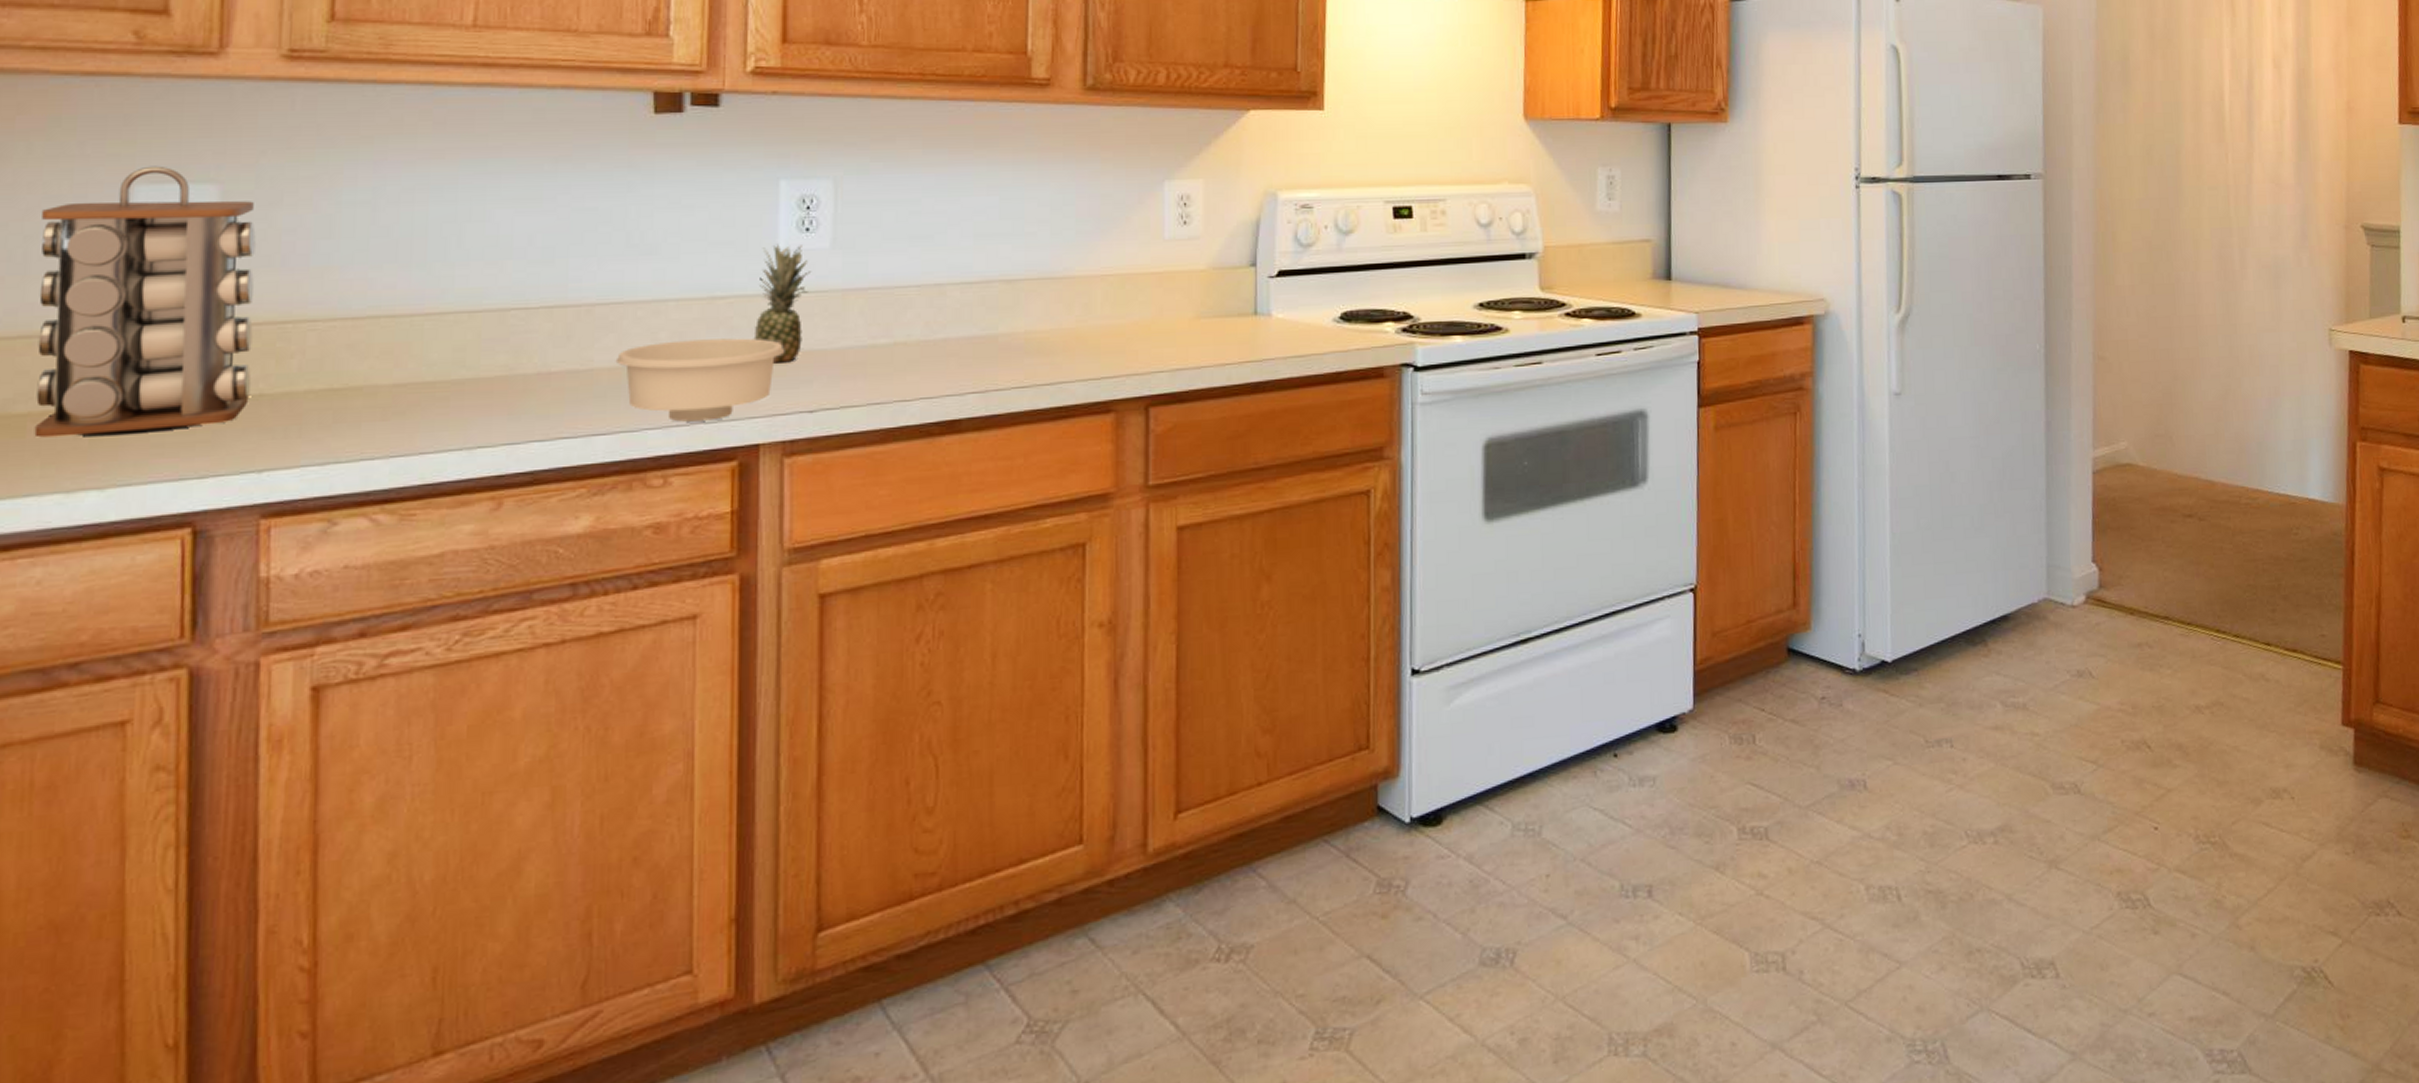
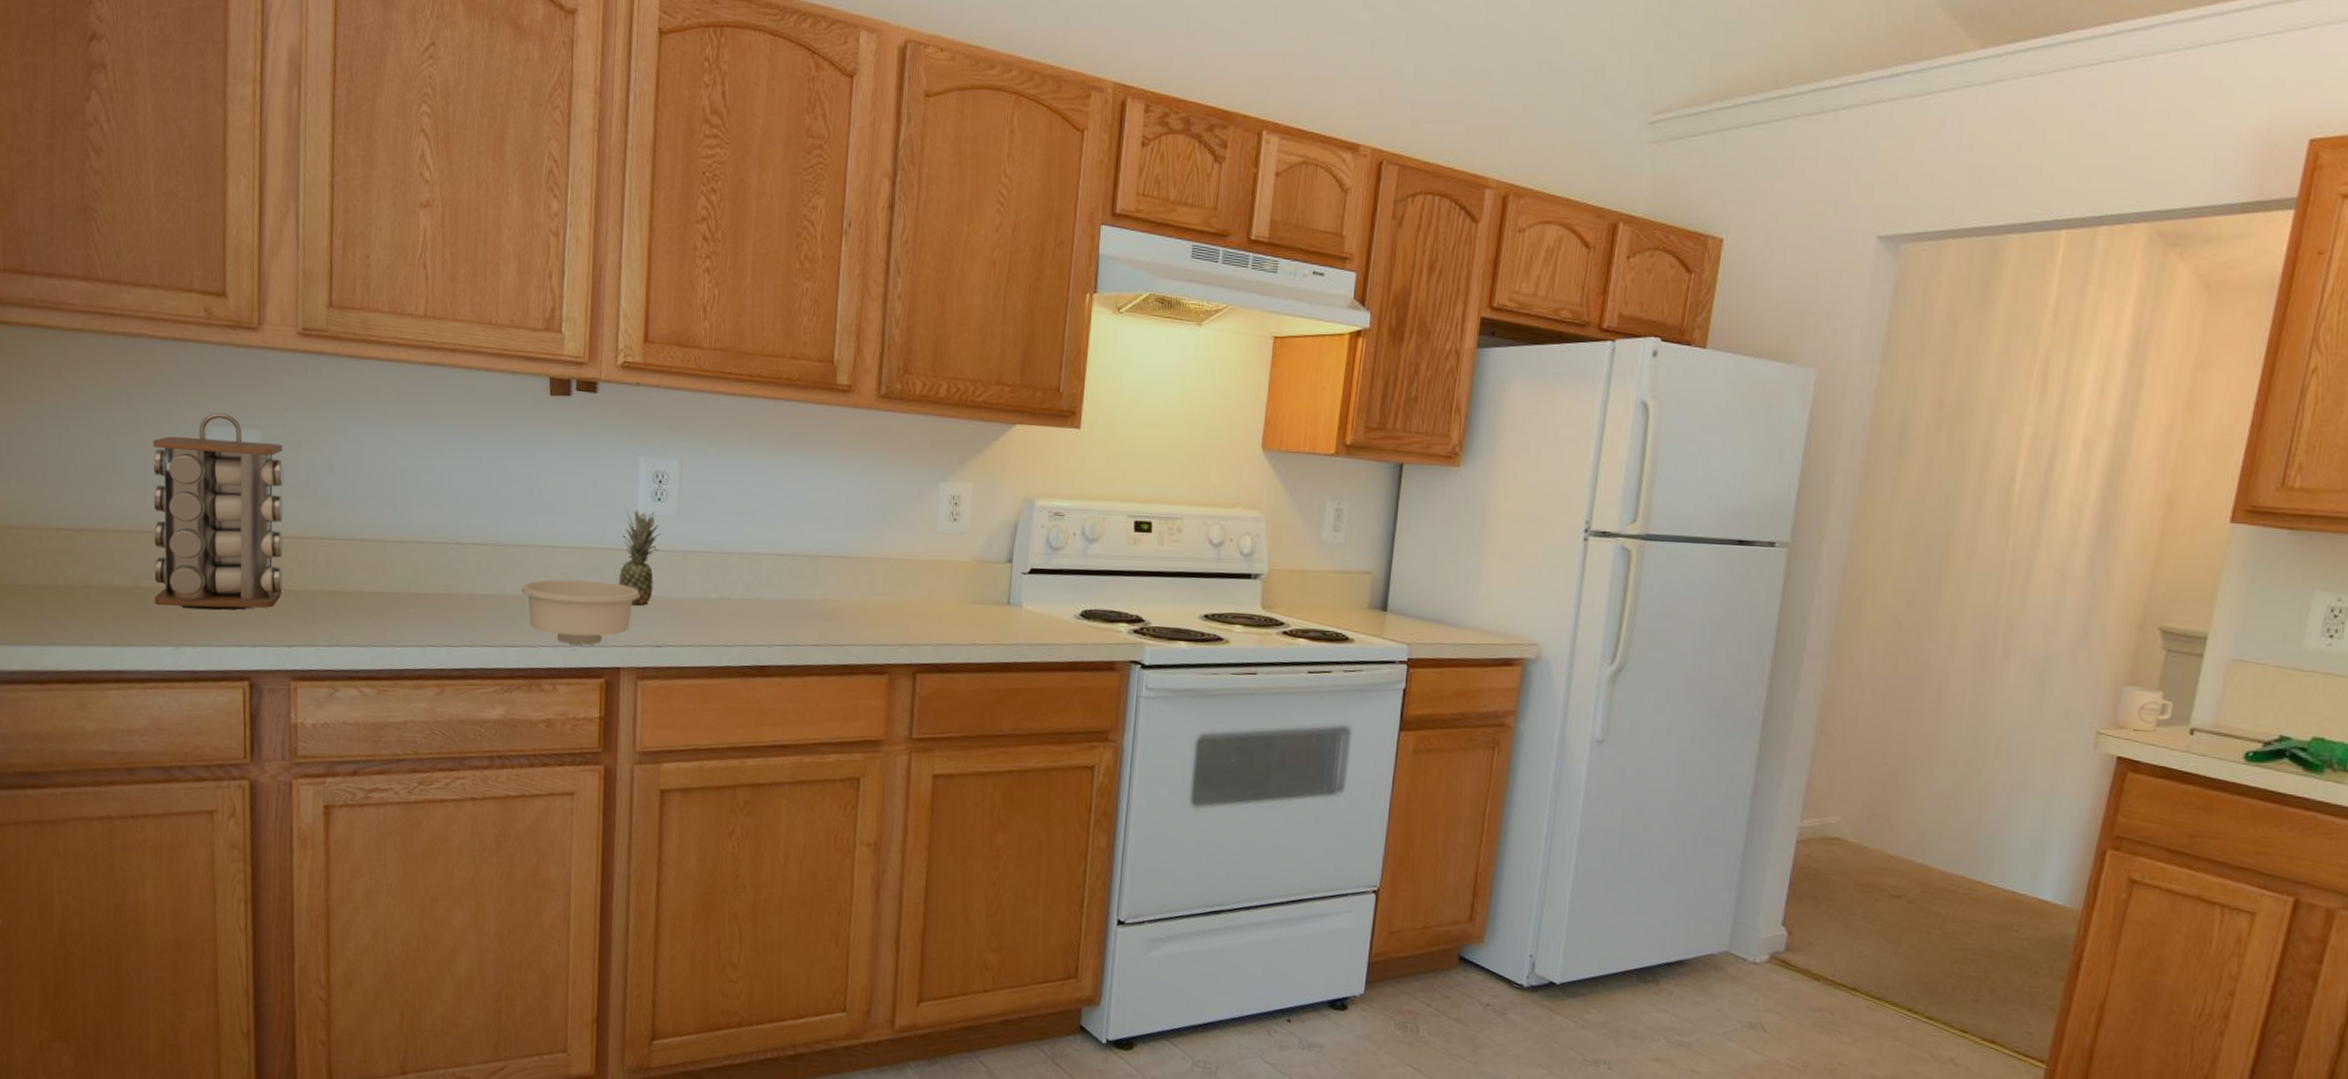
mug: none [2340,282,2386,325] -> present [2116,686,2174,732]

